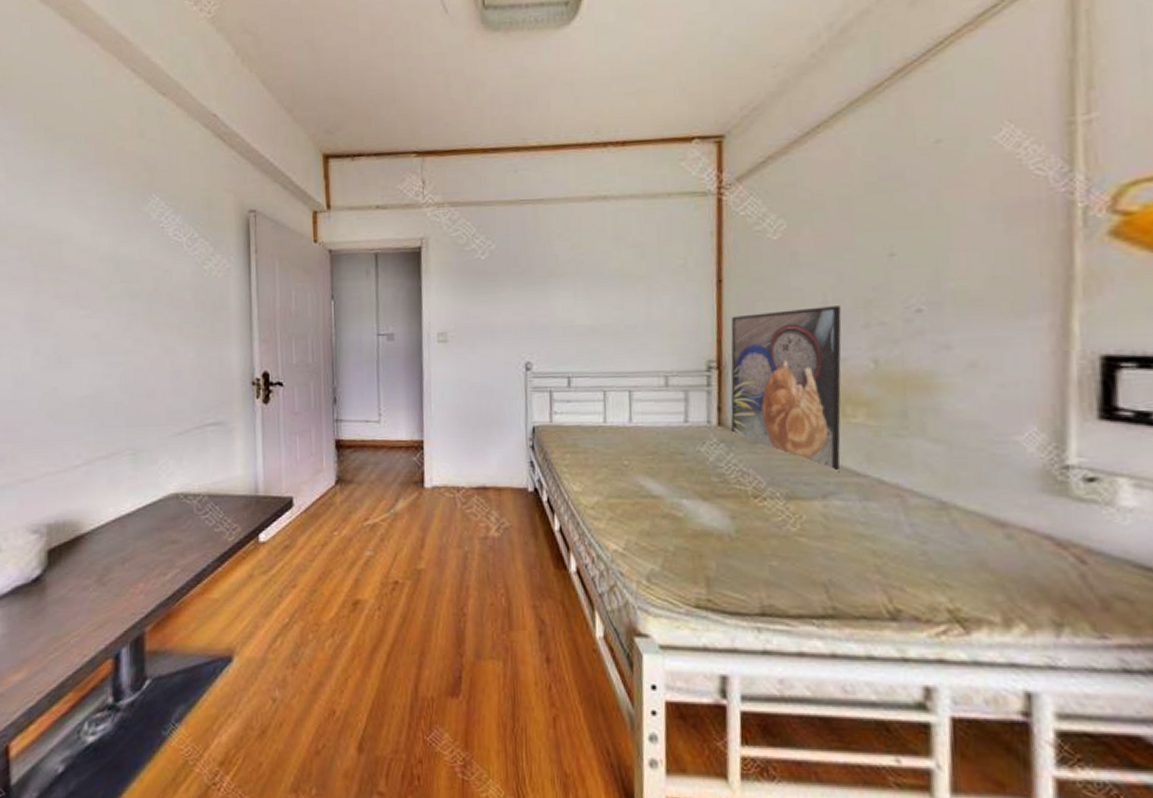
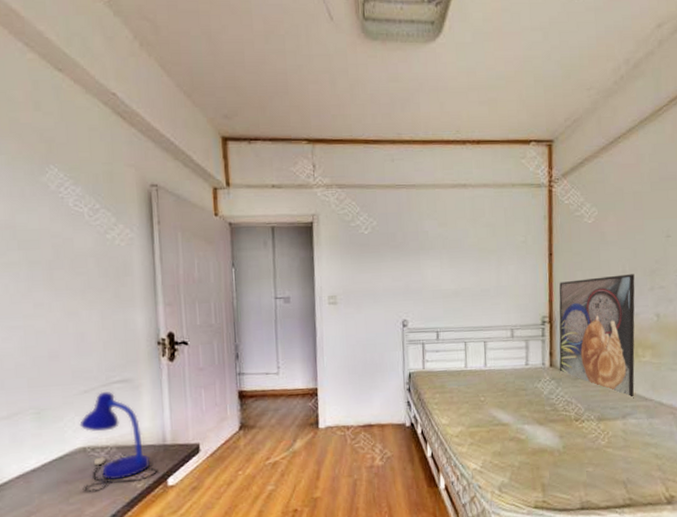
desk lamp: none [173,434,250,542] -> present [79,391,158,492]

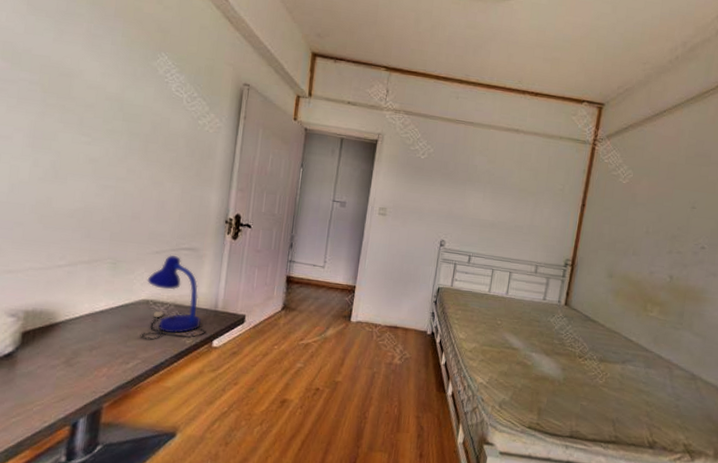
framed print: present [559,274,635,399] -> none [572,231,656,348]

